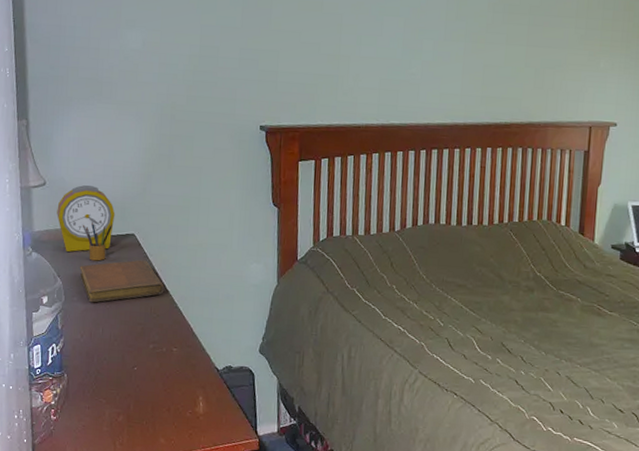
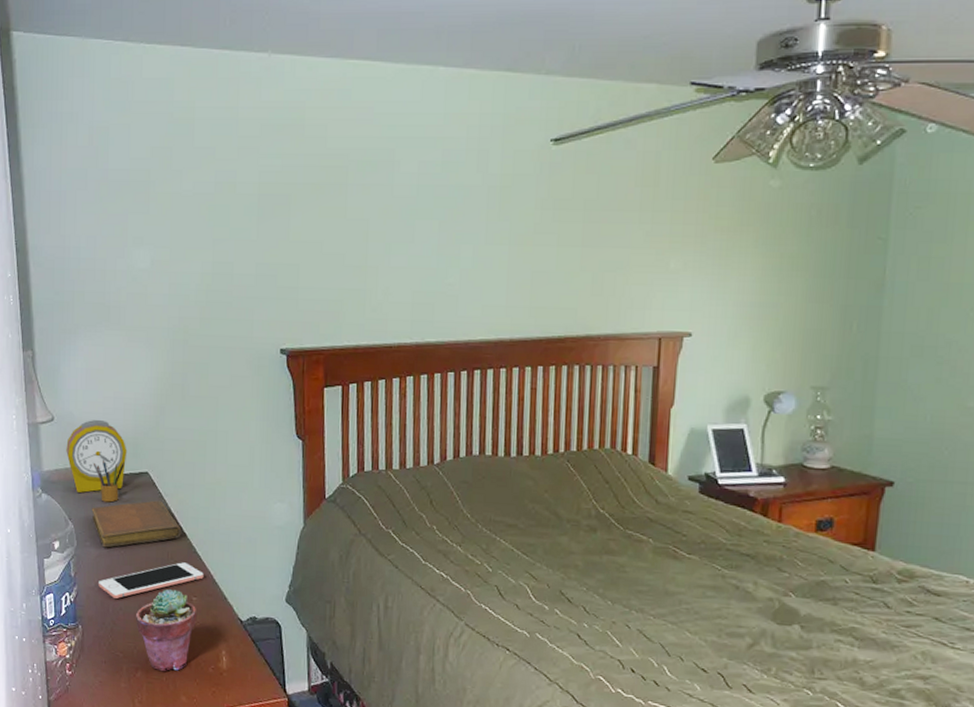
cell phone: none [84,316,184,350] -> present [99,562,204,600]
potted succulent: none [119,340,177,417] -> present [136,588,197,672]

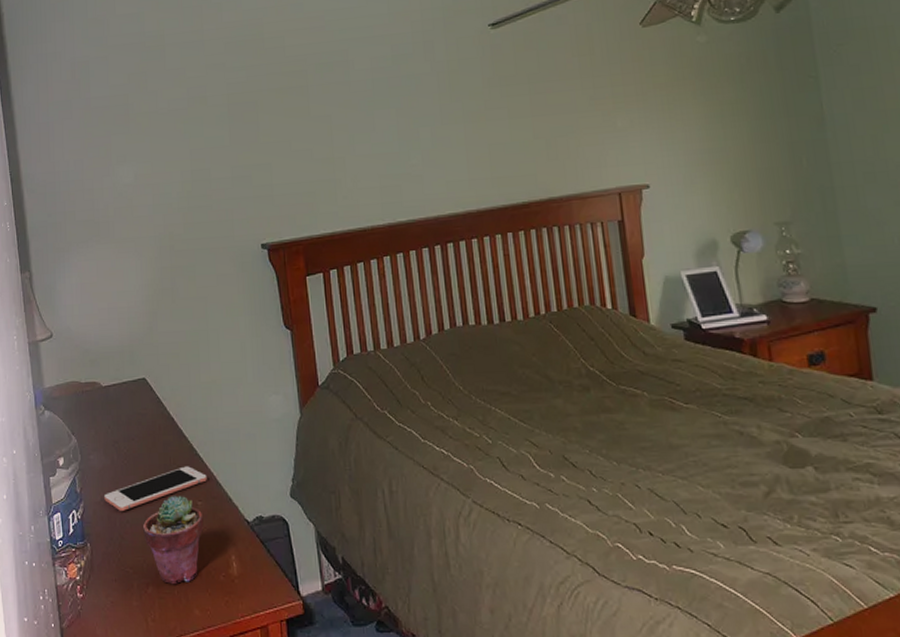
alarm clock: present [66,420,128,493] -> none [65,332,124,405]
notebook: present [91,500,181,548] -> none [93,405,182,459]
pencil box: present [92,460,125,503] -> none [92,370,122,413]

